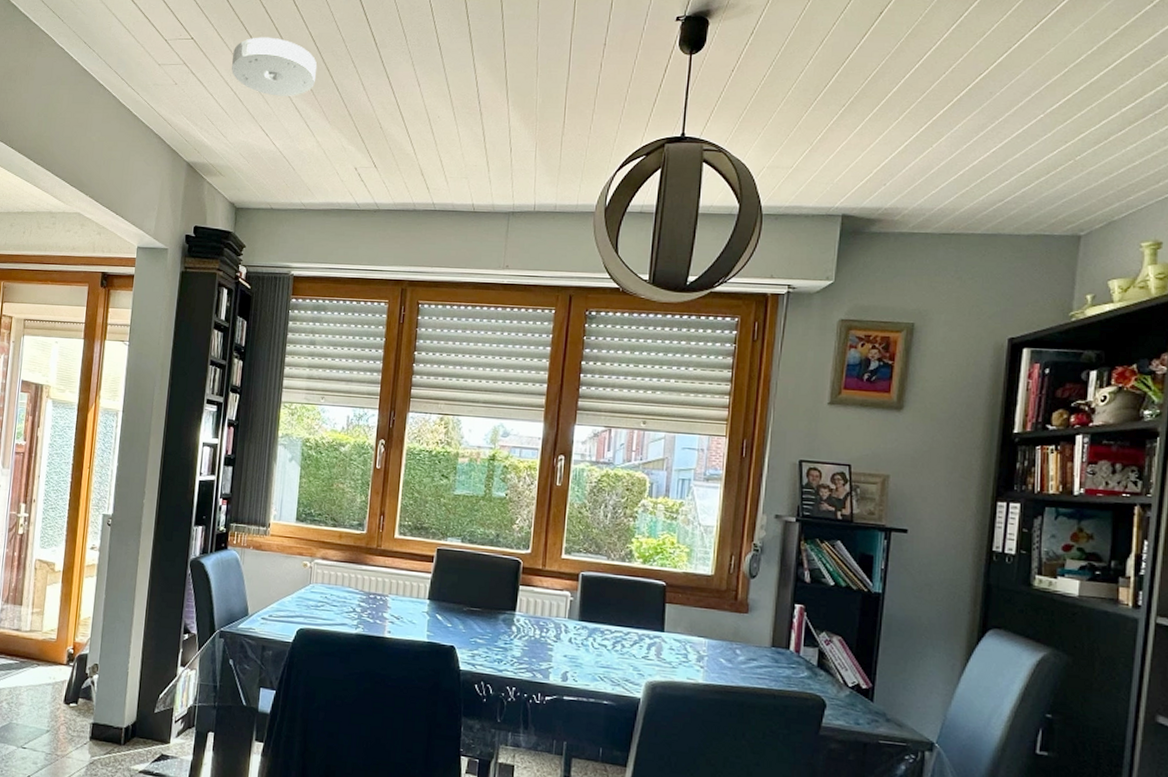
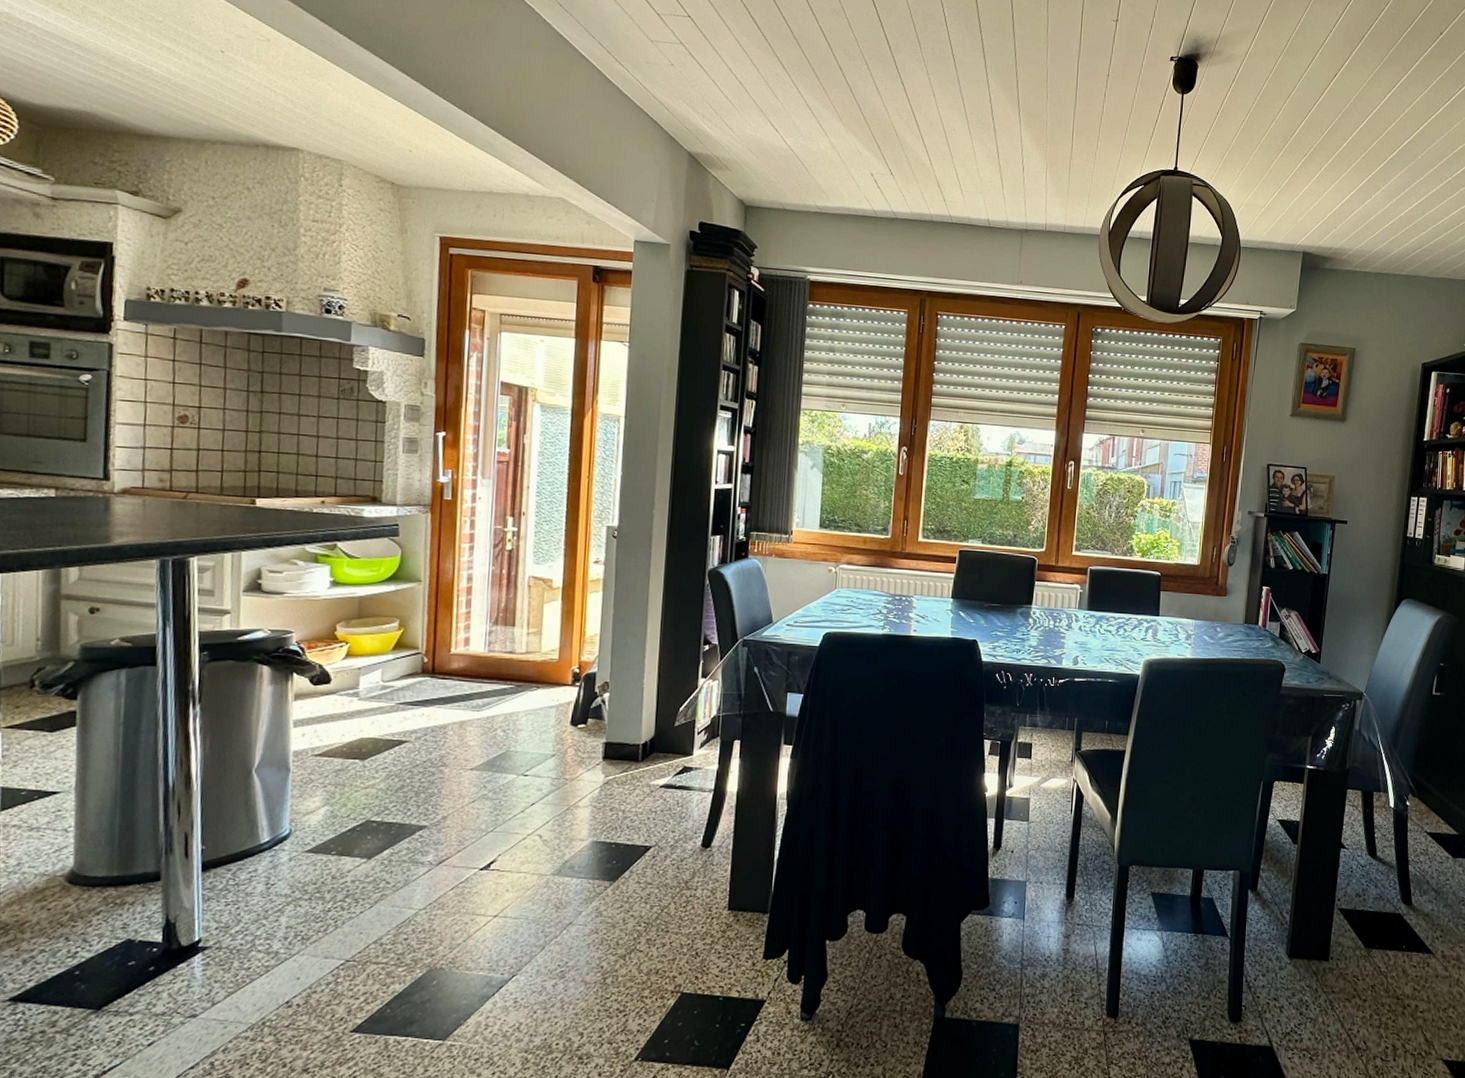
smoke detector: present [231,37,317,96] -> none [735,24,829,93]

